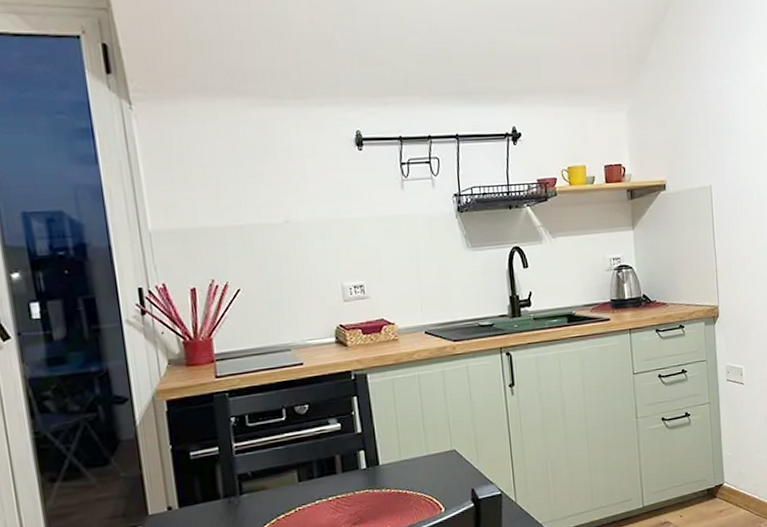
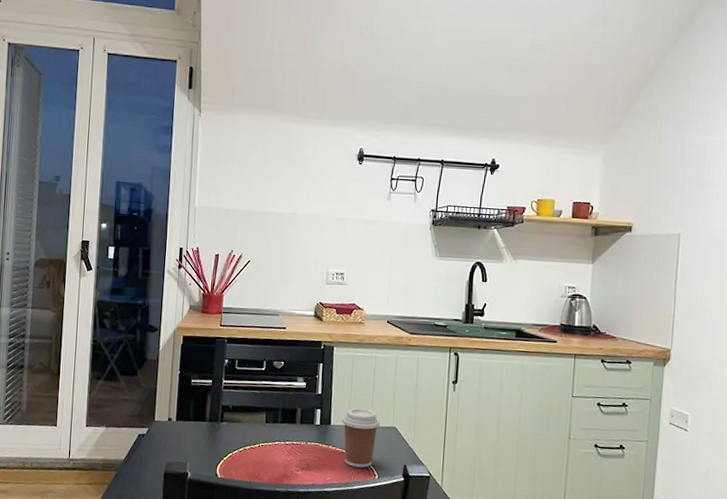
coffee cup: none [391,436,438,506] -> present [342,407,381,468]

